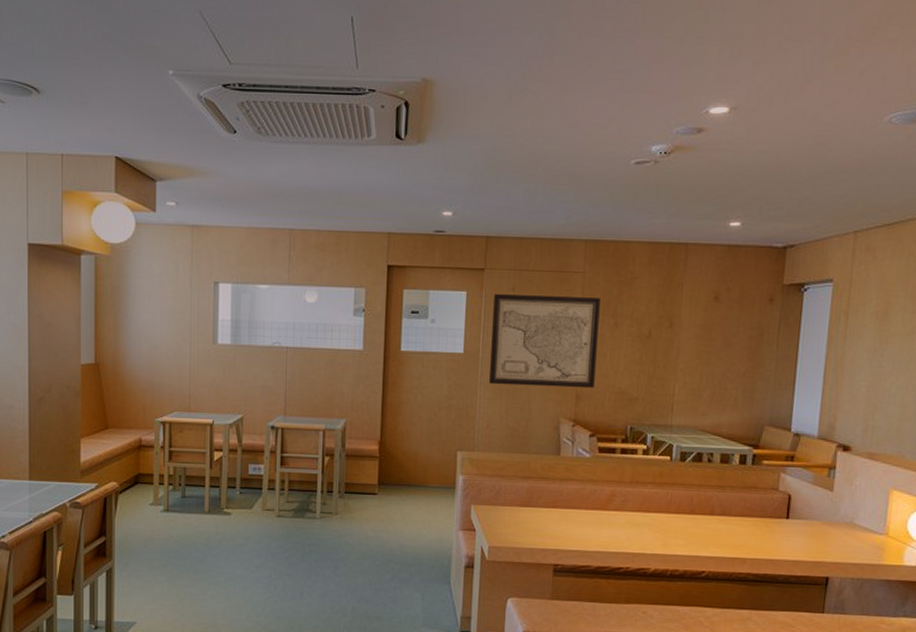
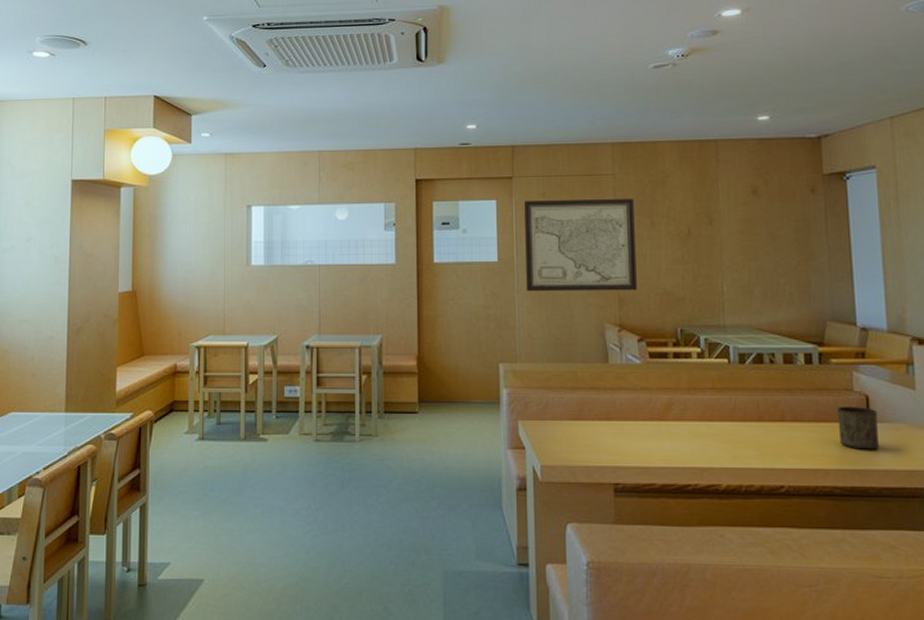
cup: none [759,503,796,543] -> present [837,406,879,450]

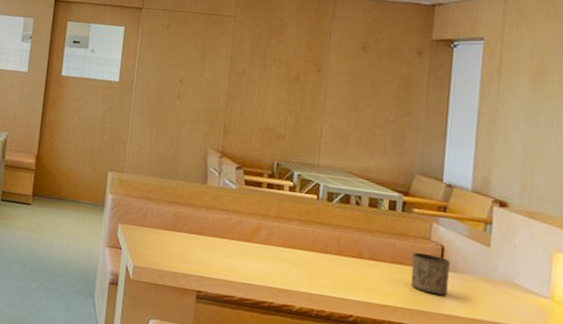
wall art: present [524,199,637,292] -> none [141,31,250,124]

